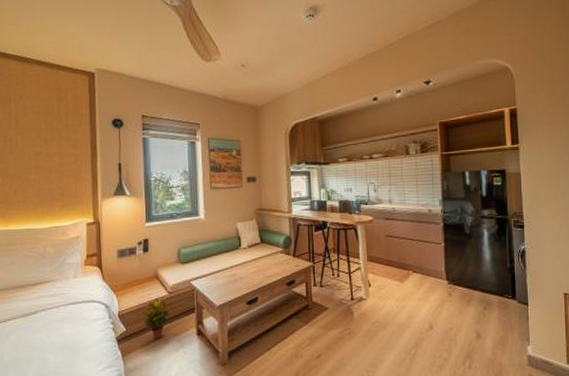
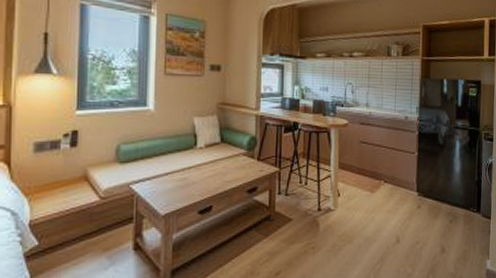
potted plant: present [144,298,171,339] -> none [64,204,101,255]

